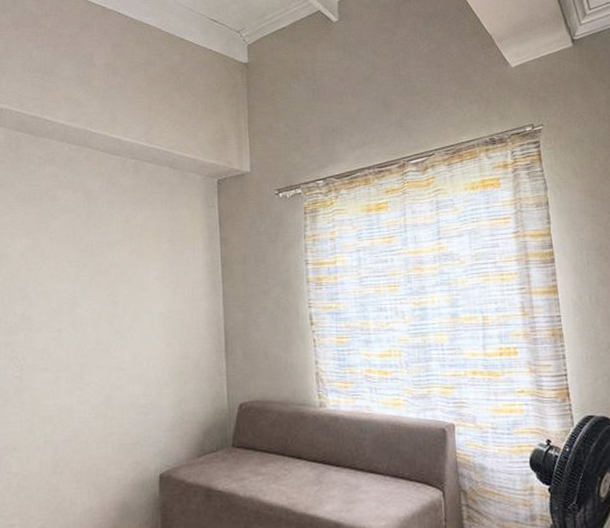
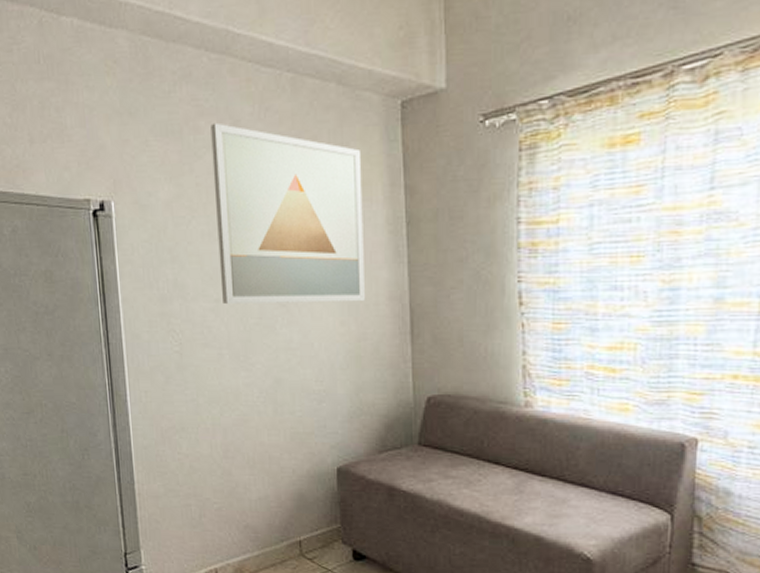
wall art: none [63,193,187,333] -> present [210,122,365,303]

